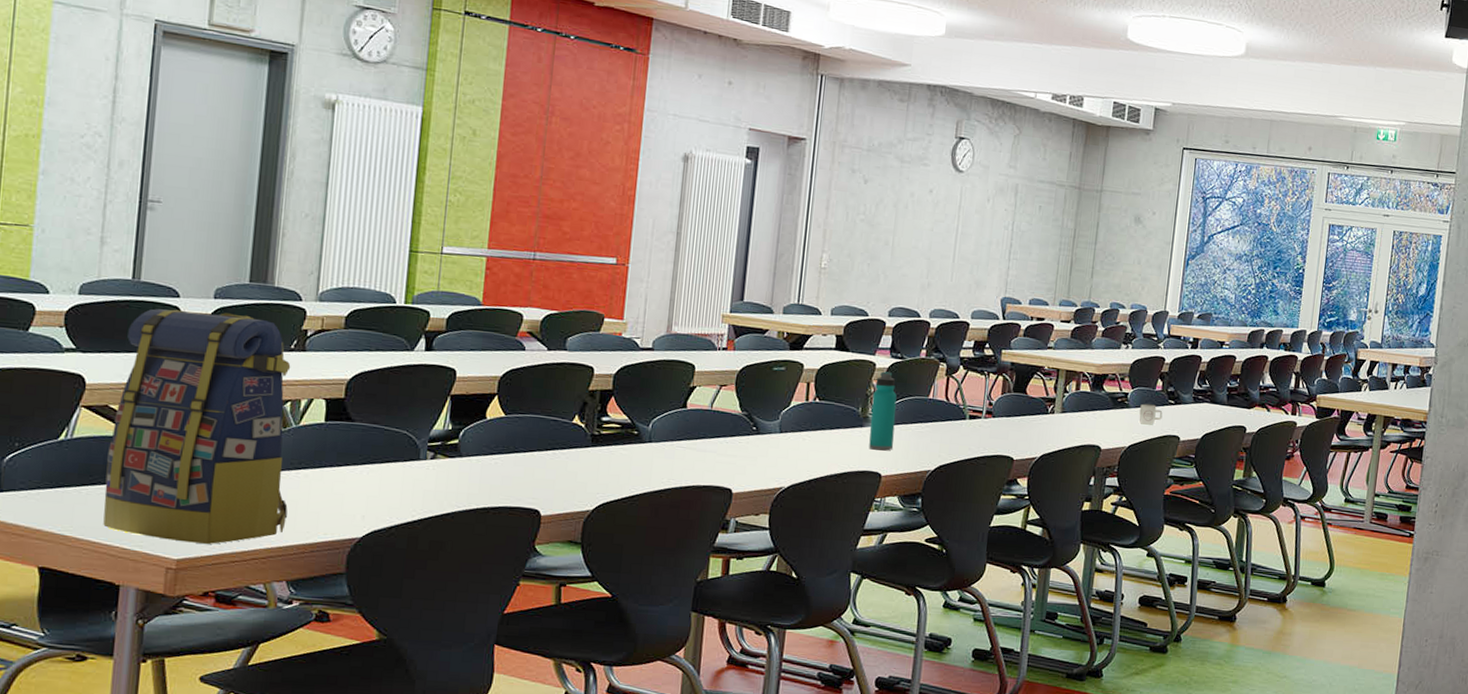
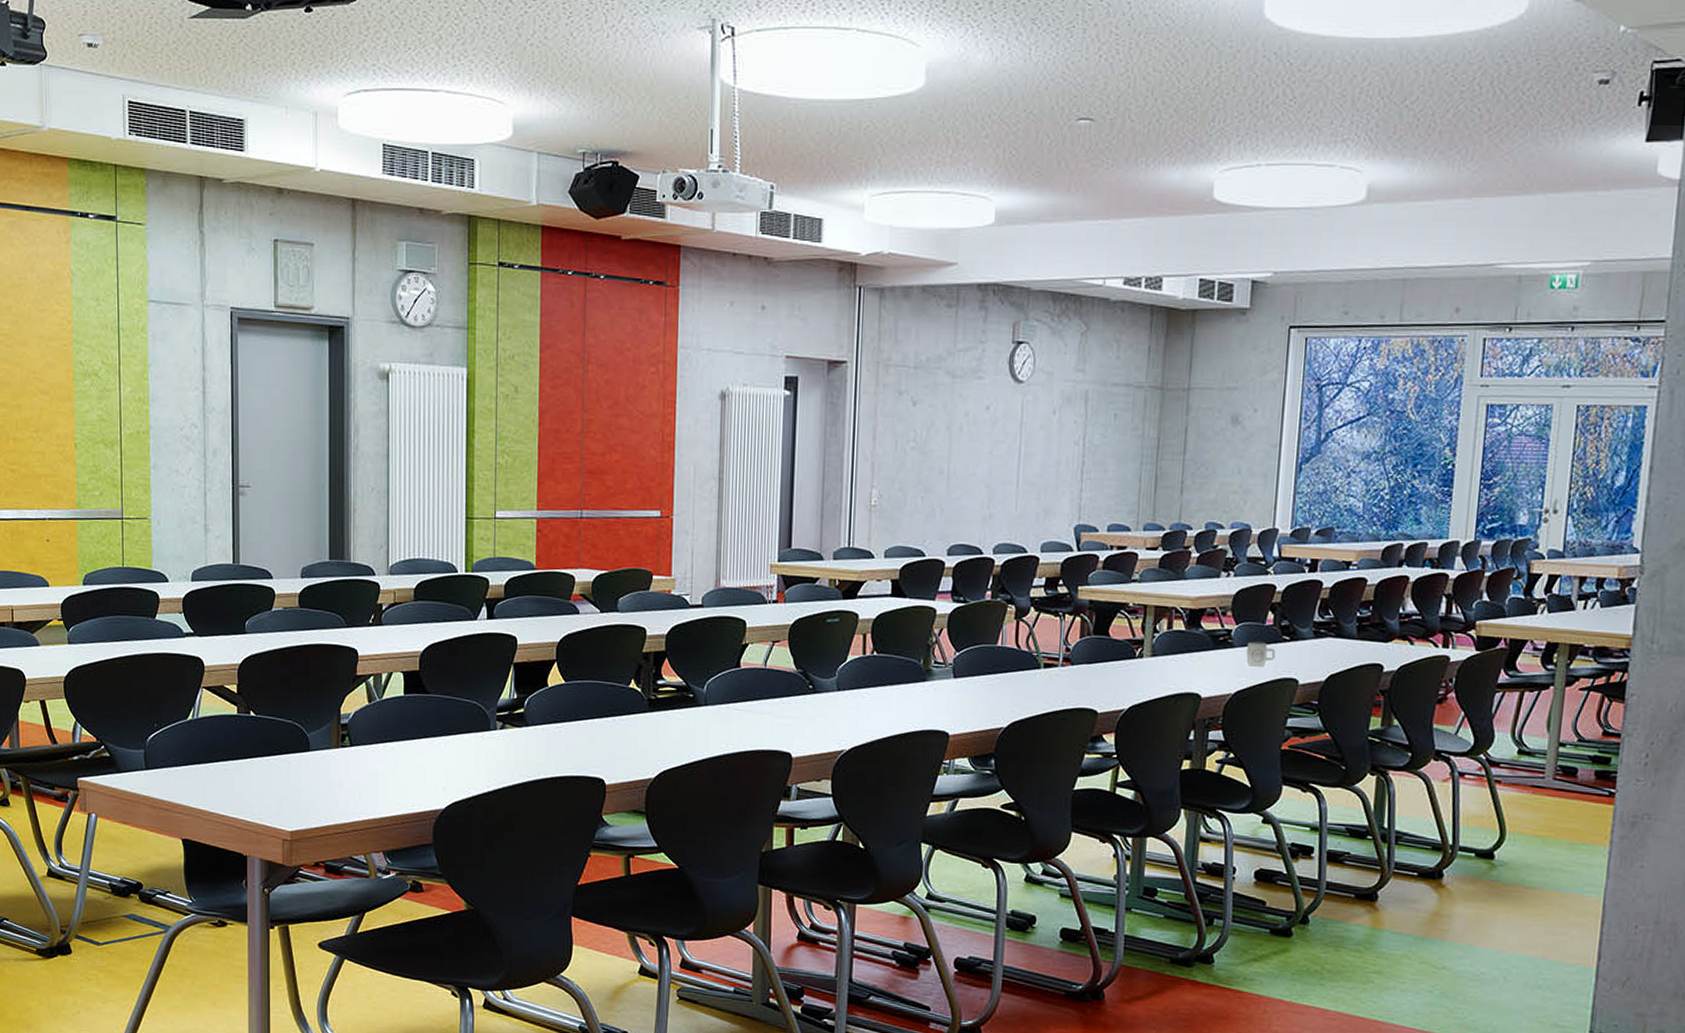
backpack: present [103,308,291,544] -> none [226,590,380,817]
water bottle: present [869,371,897,451] -> none [933,618,962,707]

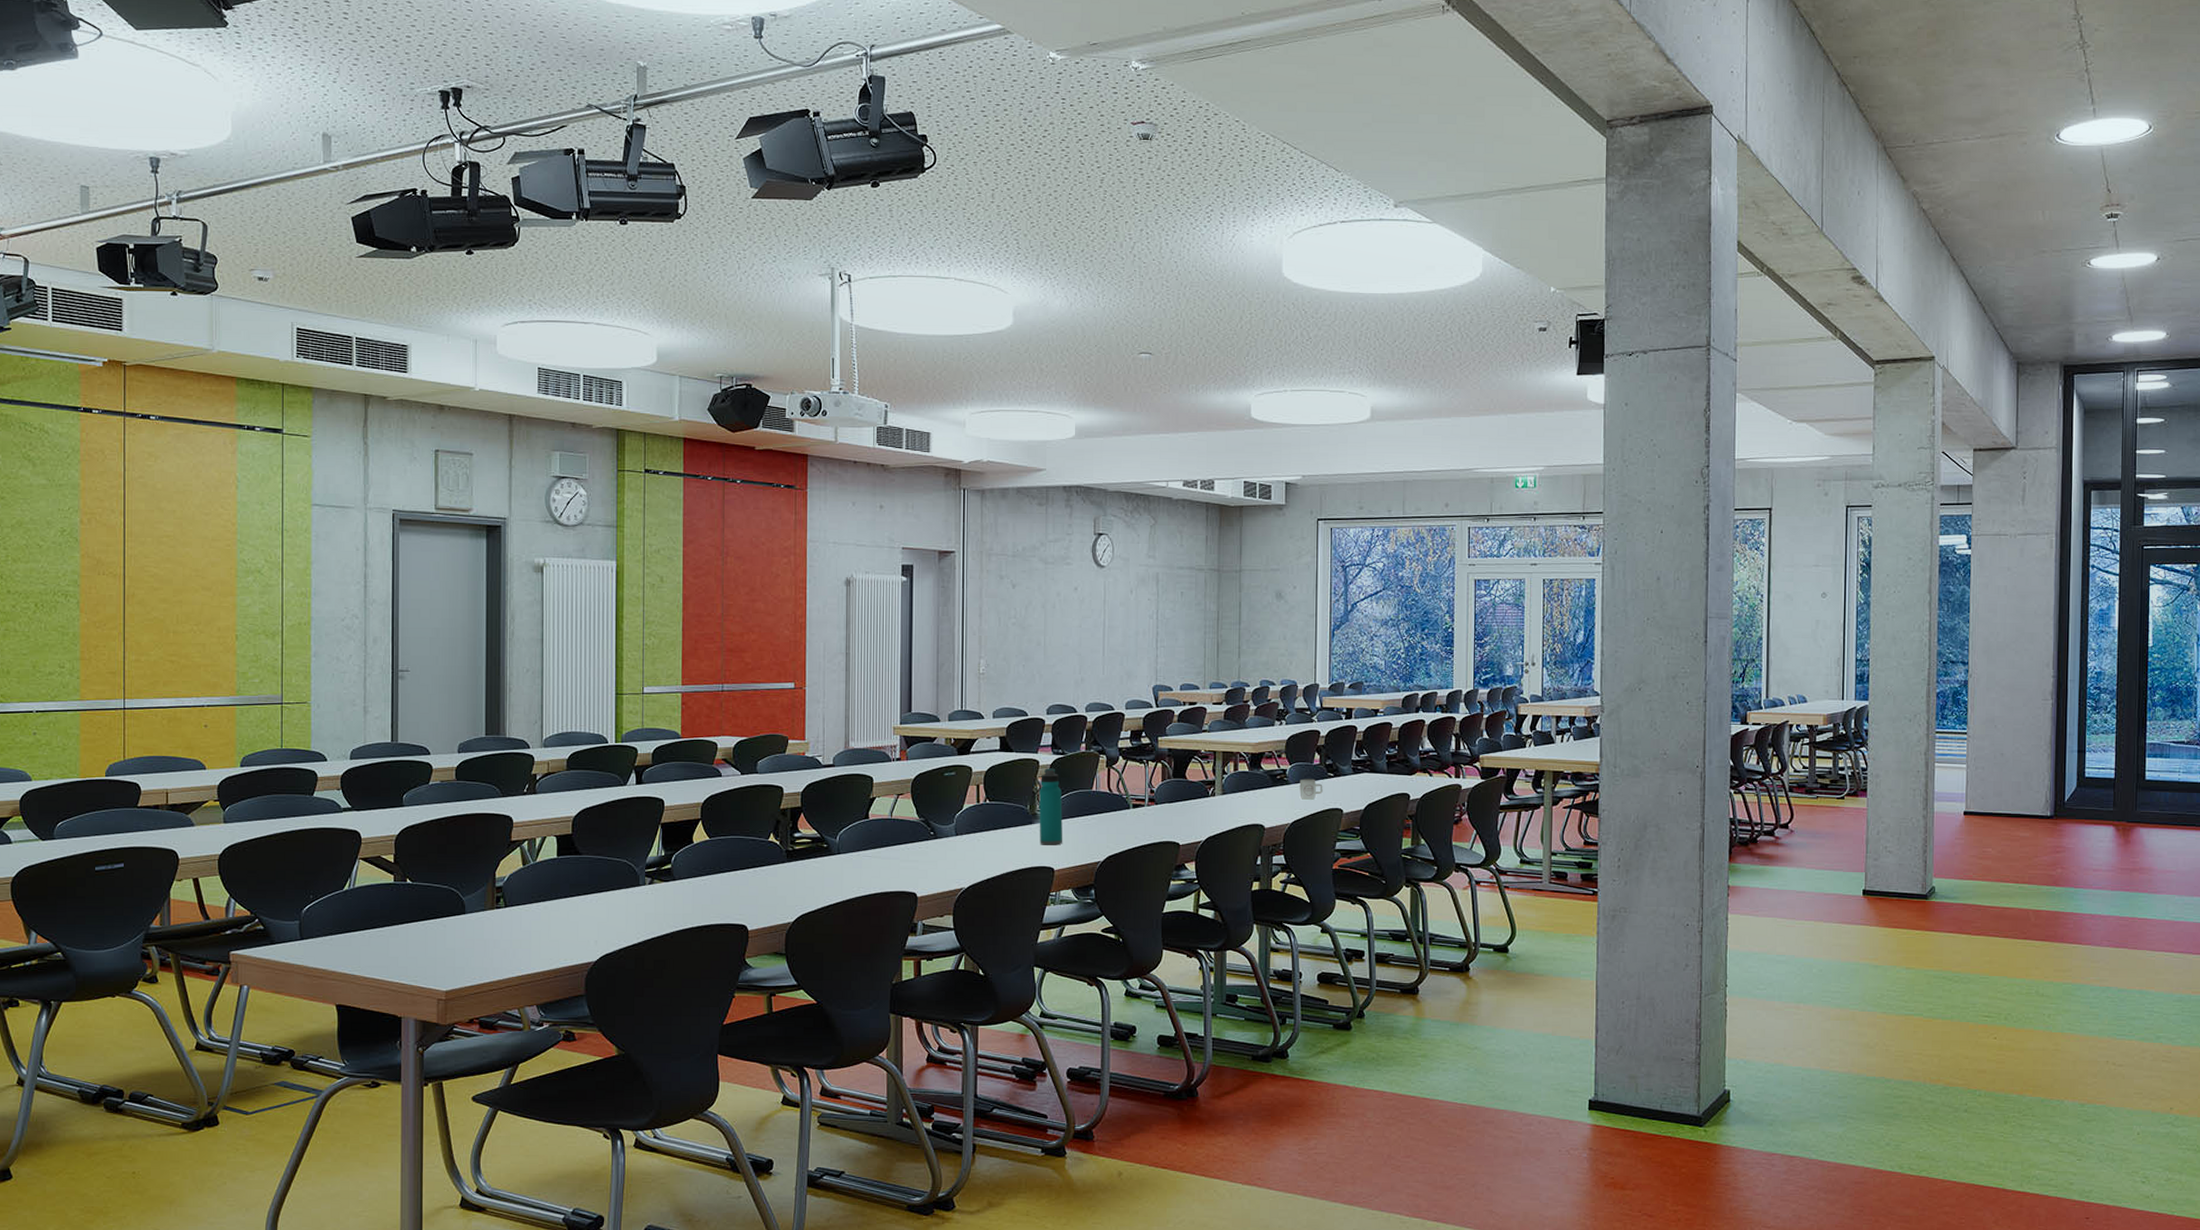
water bottle: none [933,618,962,707] -> present [1038,768,1063,845]

